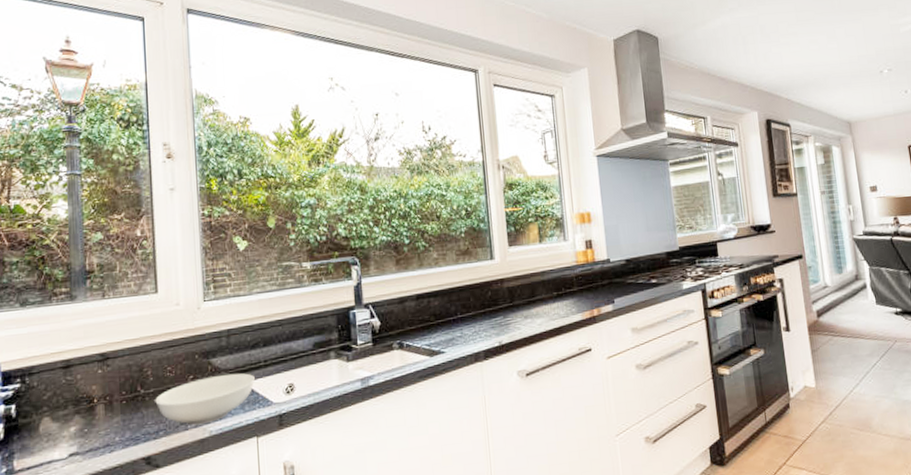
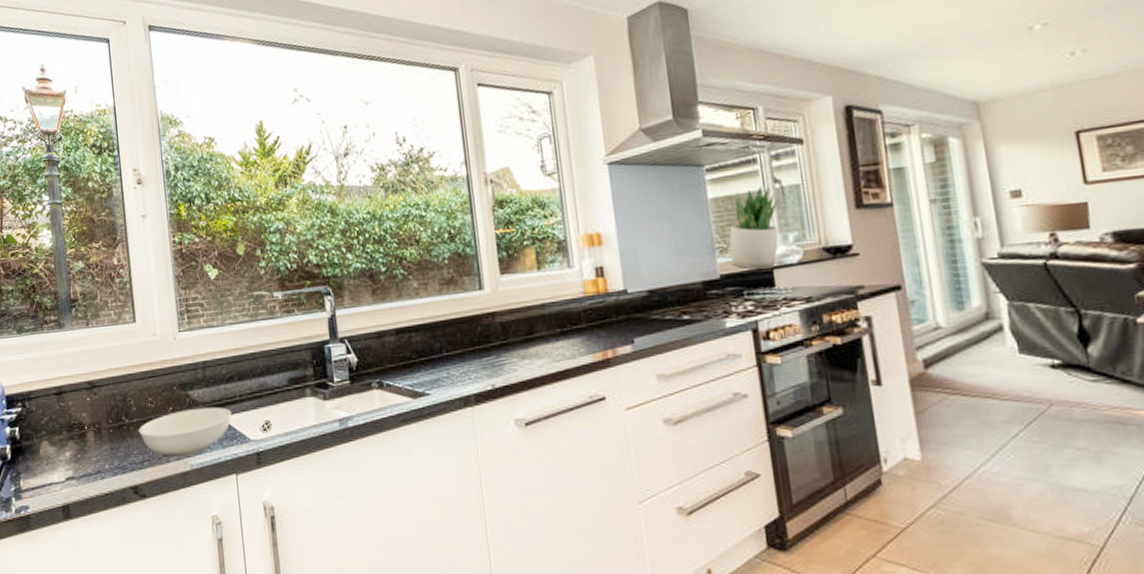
planter: none [686,178,721,243] -> present [729,186,779,270]

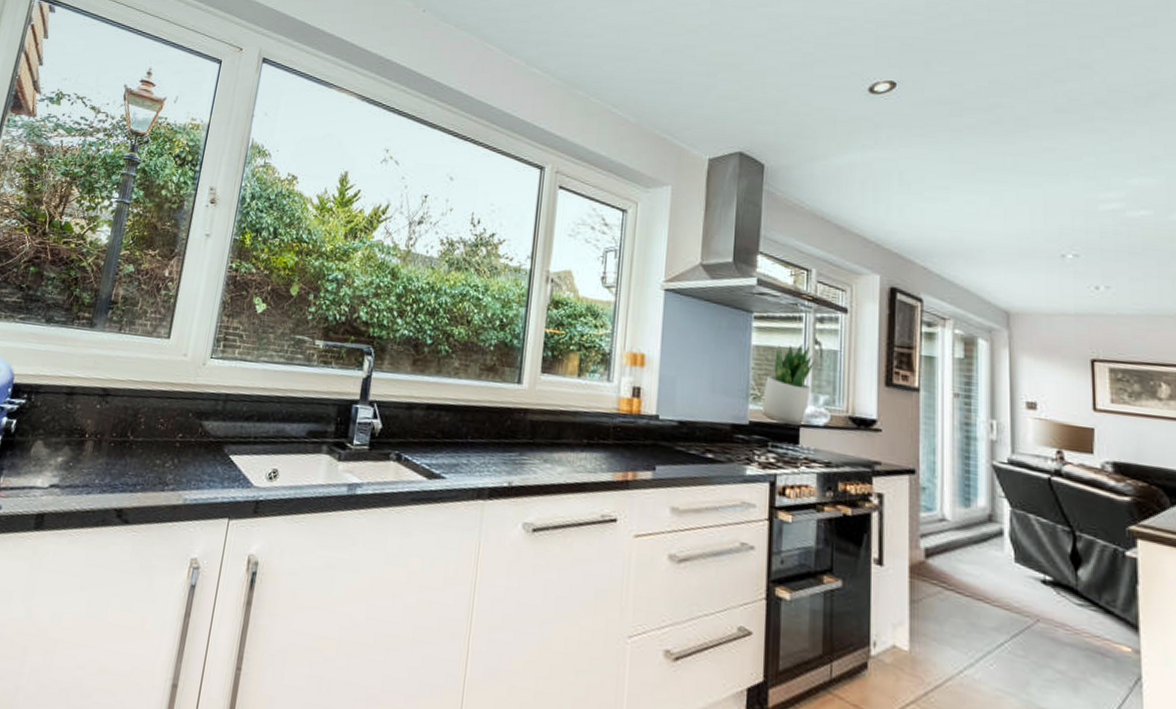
bowl: present [138,407,233,458] -> none [140,439,242,490]

